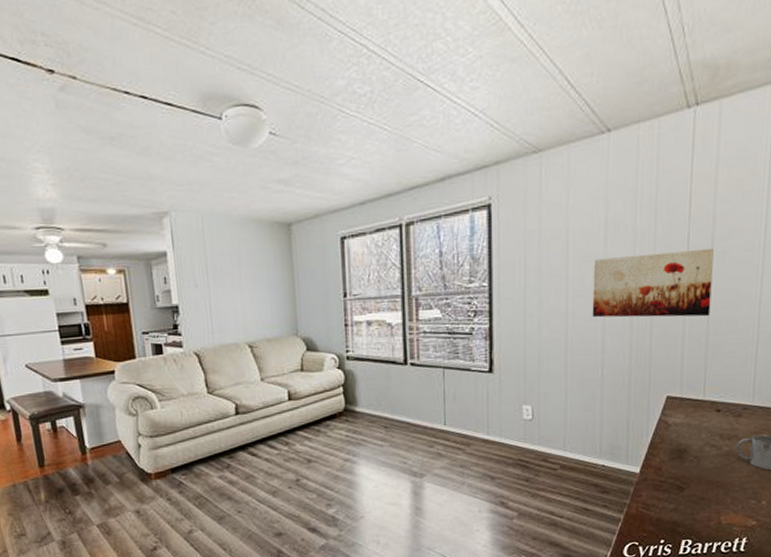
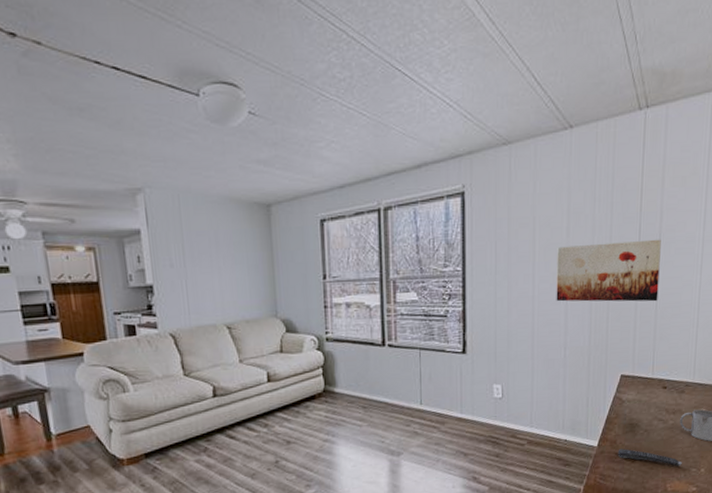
remote control: none [663,476,739,498] -> present [617,448,682,467]

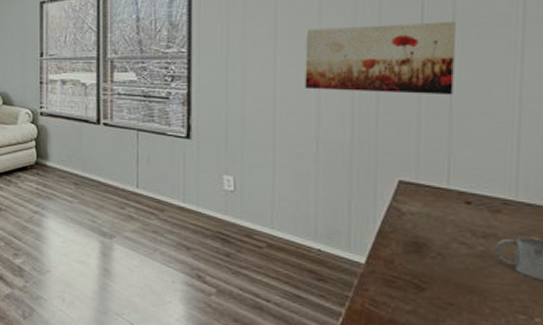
remote control: present [617,448,682,467] -> none [396,272,501,309]

